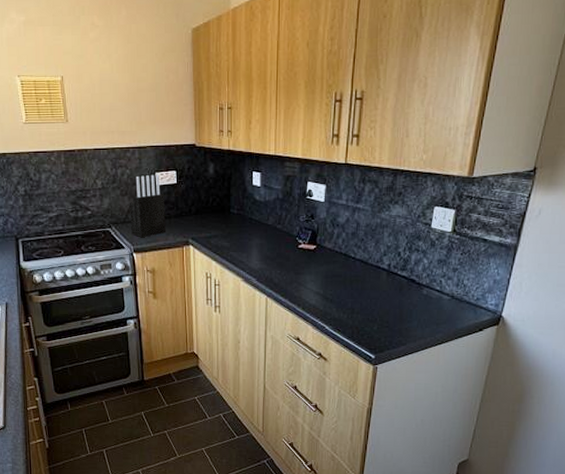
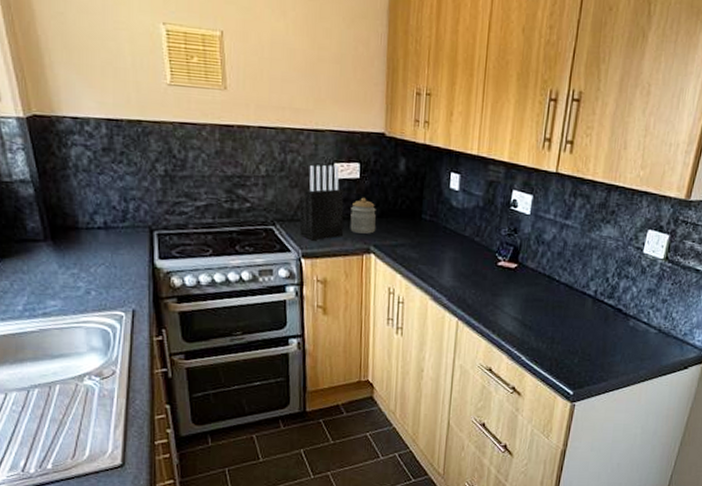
jar: none [171,199,193,229] -> present [350,197,377,234]

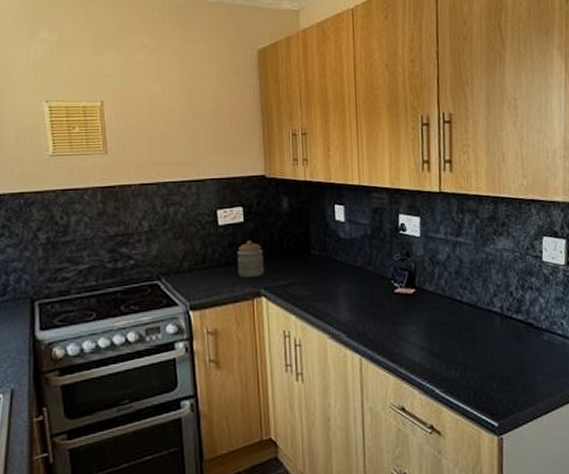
knife block: present [299,164,344,241] -> none [184,211,231,291]

